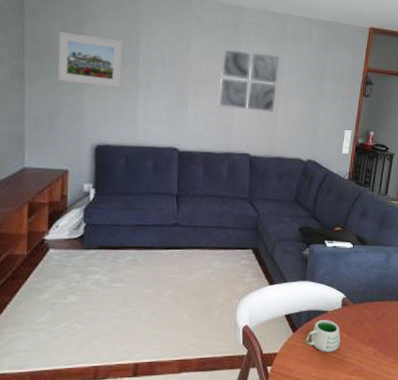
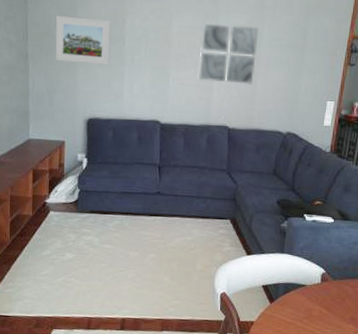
mug: present [305,320,341,352] -> none [282,293,320,326]

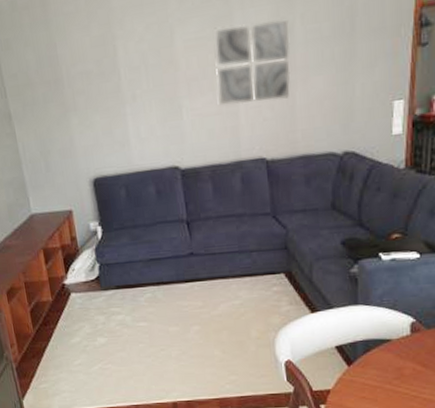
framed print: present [55,16,111,65] -> none [33,52,107,116]

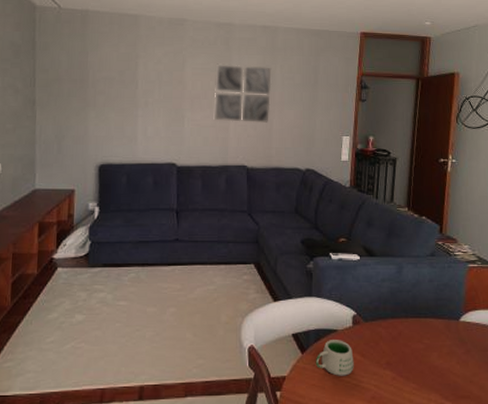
mug: none [364,350,413,388] -> present [315,340,354,376]

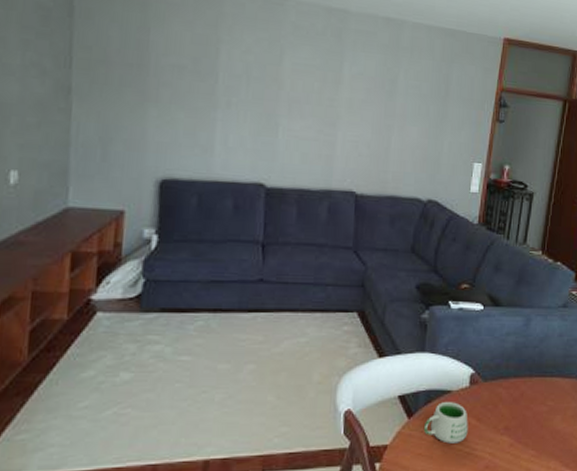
wall art: present [213,63,272,123] -> none [316,60,394,140]

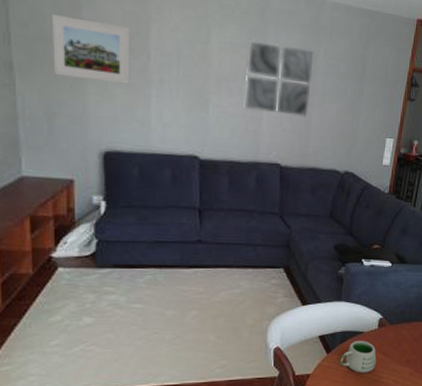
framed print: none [114,38,199,108] -> present [51,15,131,85]
wall art: none [316,60,394,140] -> present [243,39,314,116]

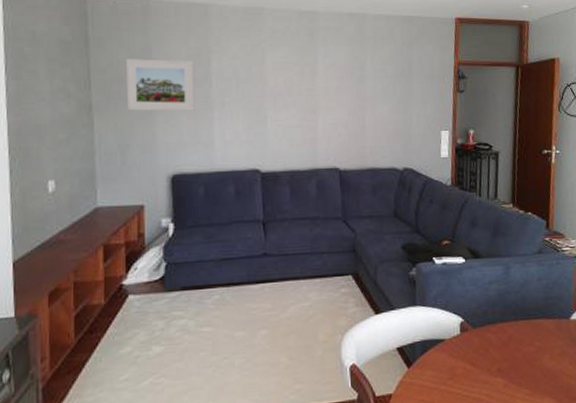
wall art: present [243,39,314,116] -> none [299,56,362,121]
mug: present [339,341,377,373] -> none [422,349,464,389]

